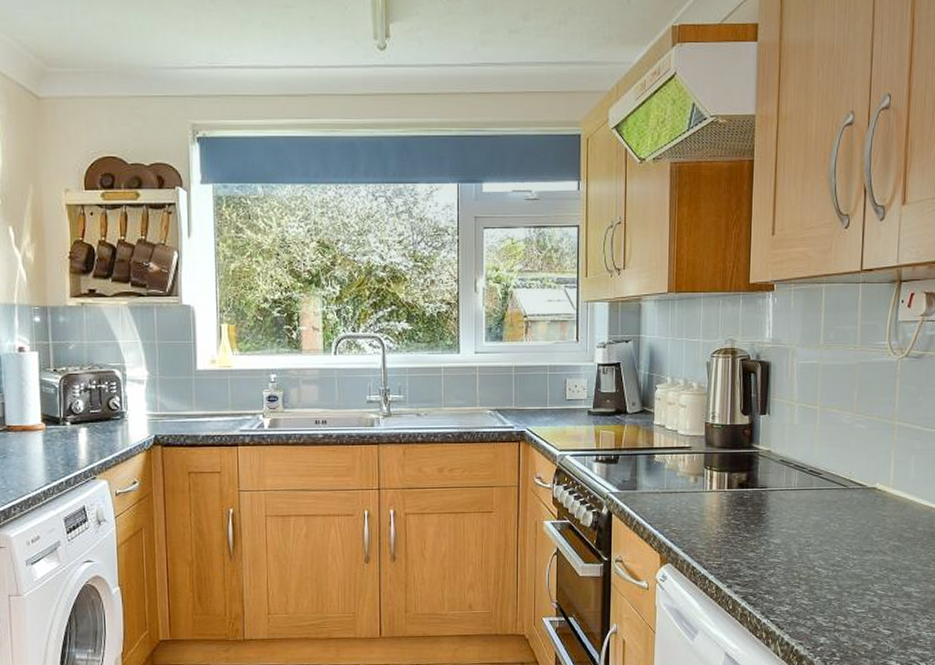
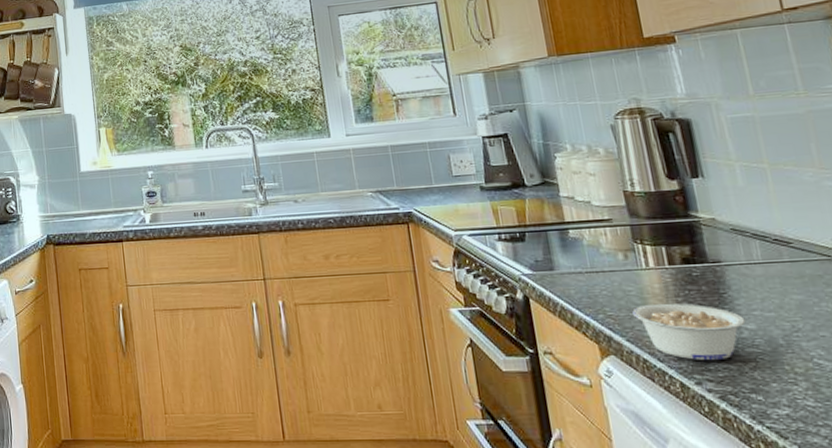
legume: none [692,520,774,569] -> present [632,303,746,361]

